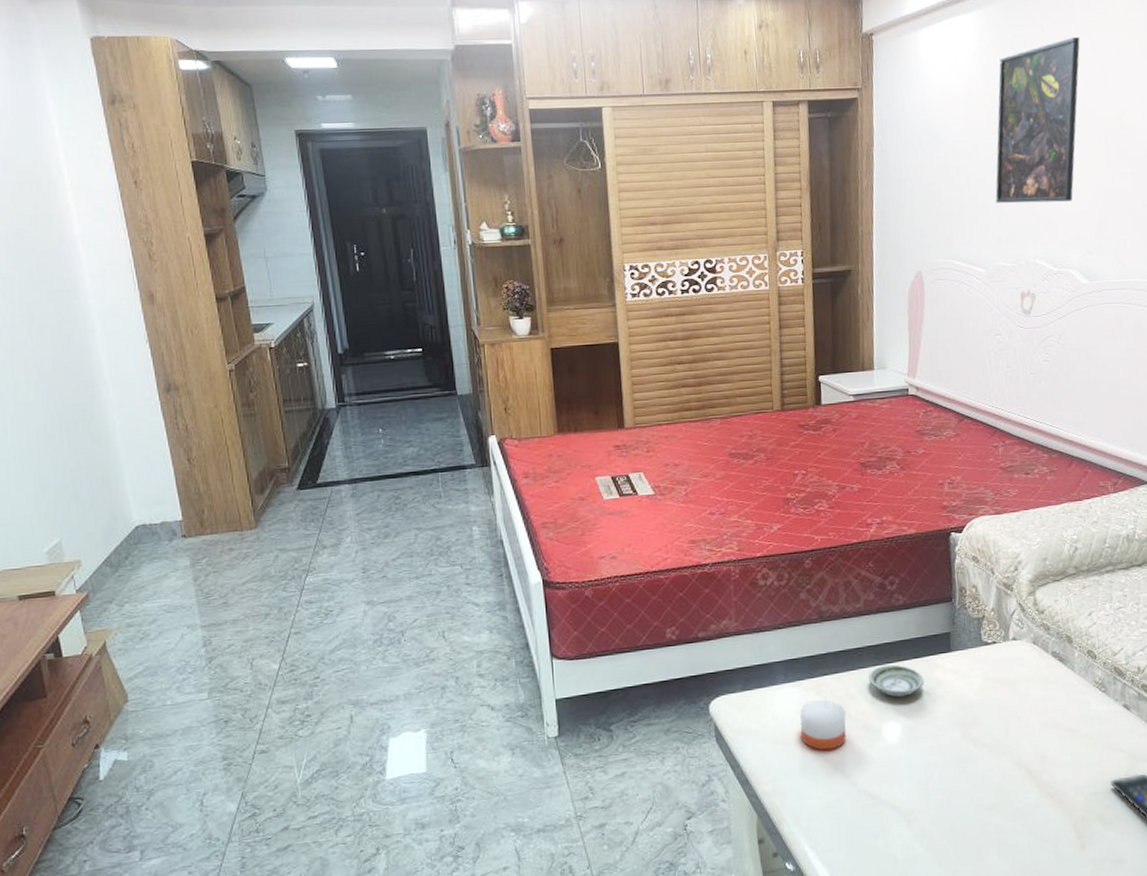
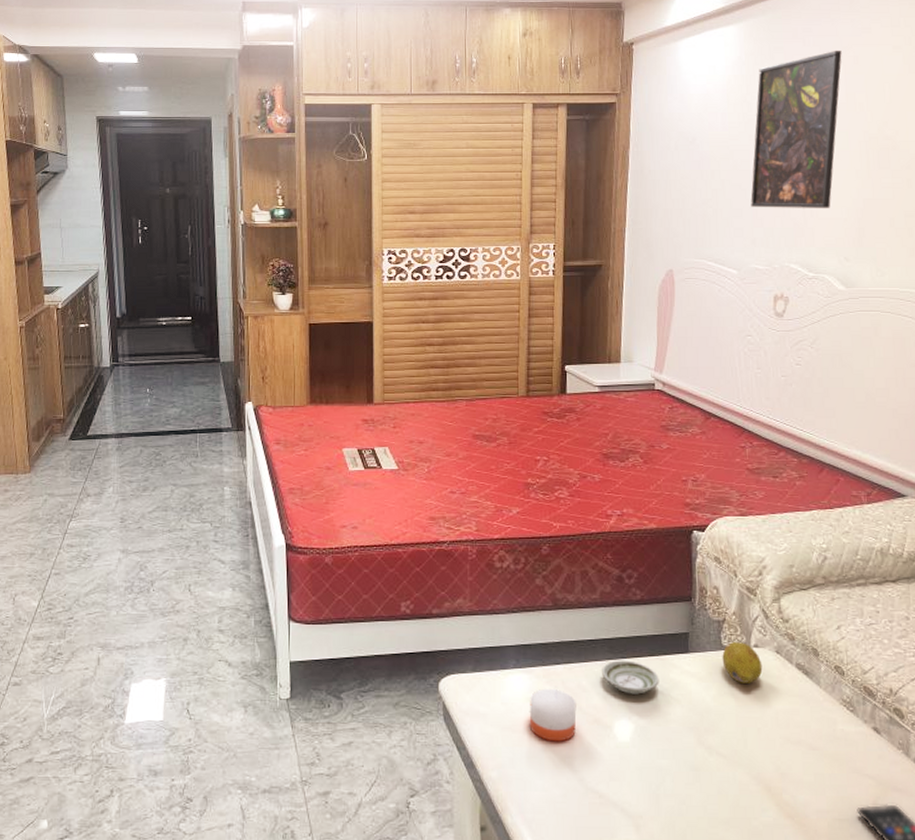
fruit: none [983,636,1021,676] -> present [722,642,763,683]

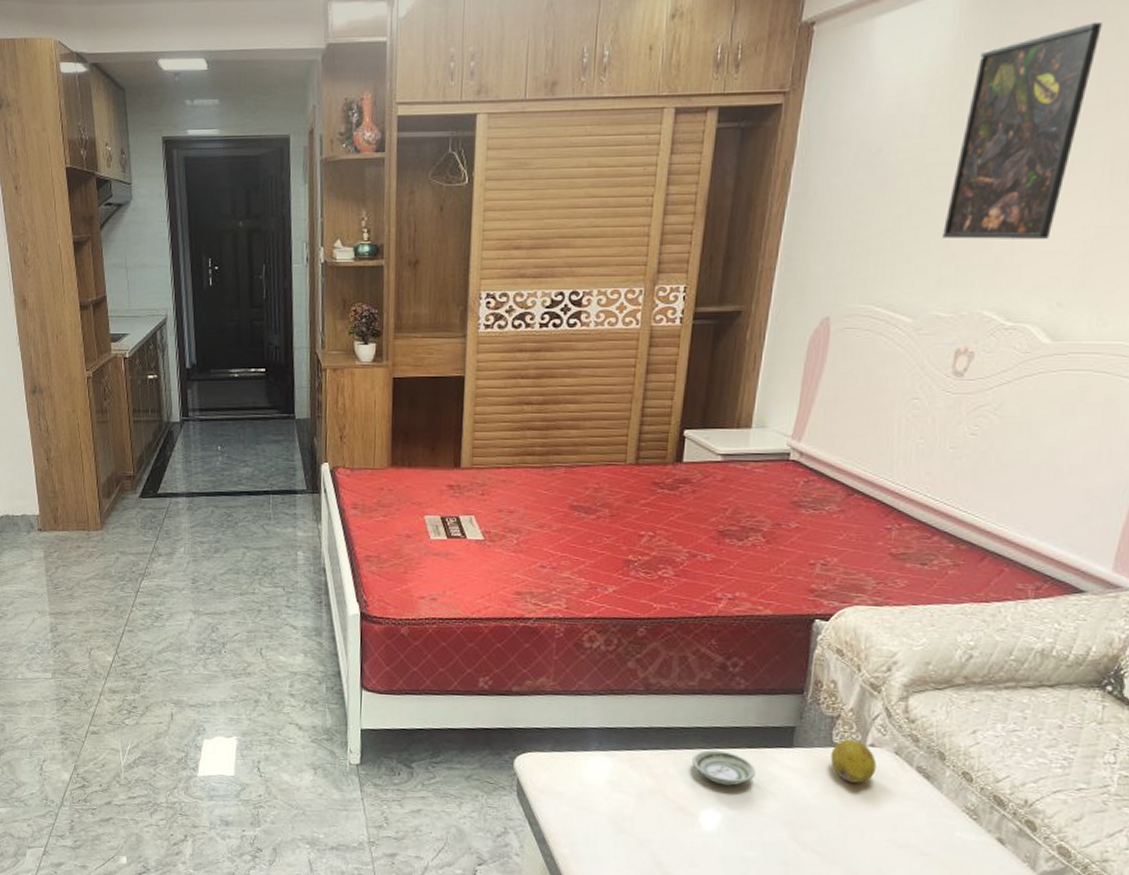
candle: present [529,688,577,742] -> none [607,772,661,826]

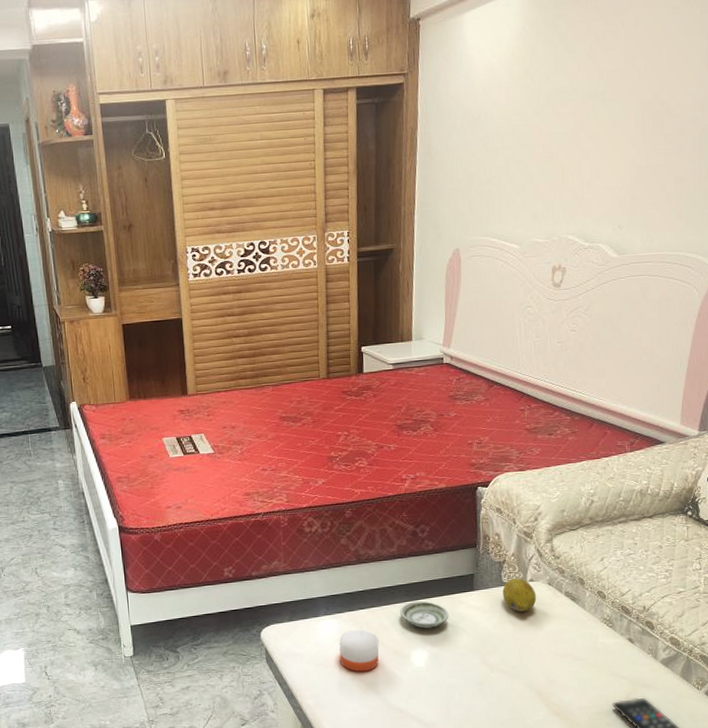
candle: none [607,772,661,826] -> present [339,629,379,672]
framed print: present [942,23,1102,239] -> none [532,14,623,182]

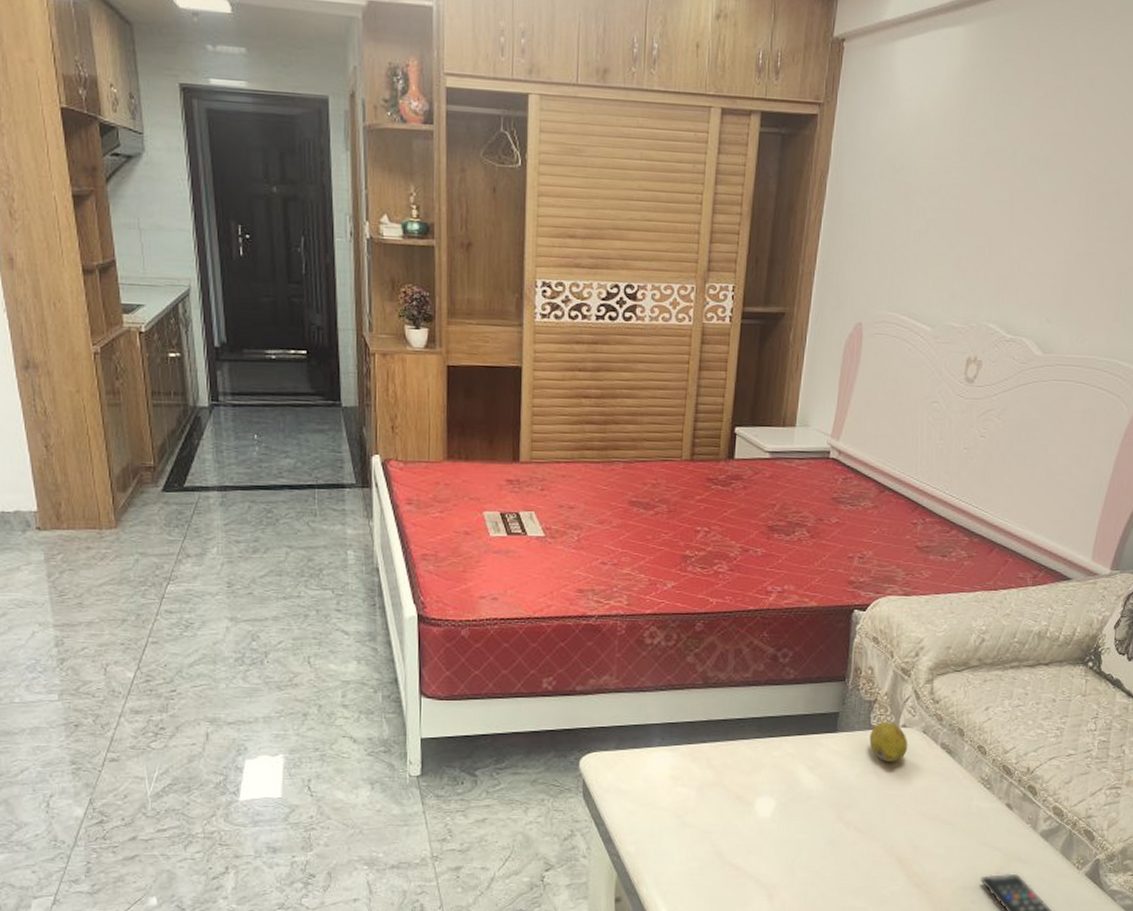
candle: present [339,629,379,672] -> none [670,766,720,818]
saucer: present [400,601,449,629] -> none [748,739,805,772]

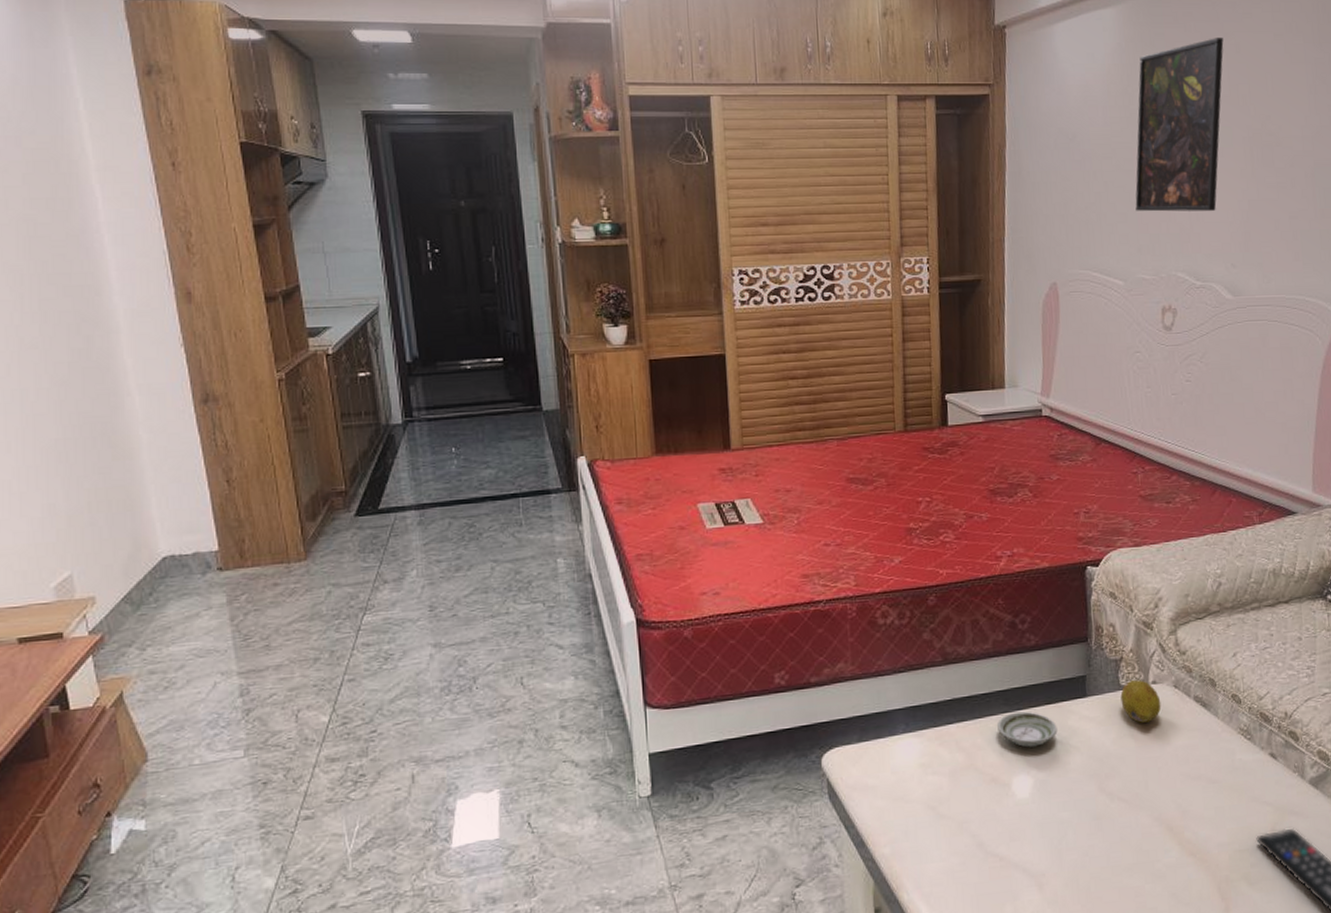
saucer: none [748,739,805,772] -> present [997,711,1058,748]
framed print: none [955,69,1078,261] -> present [1135,38,1224,212]

